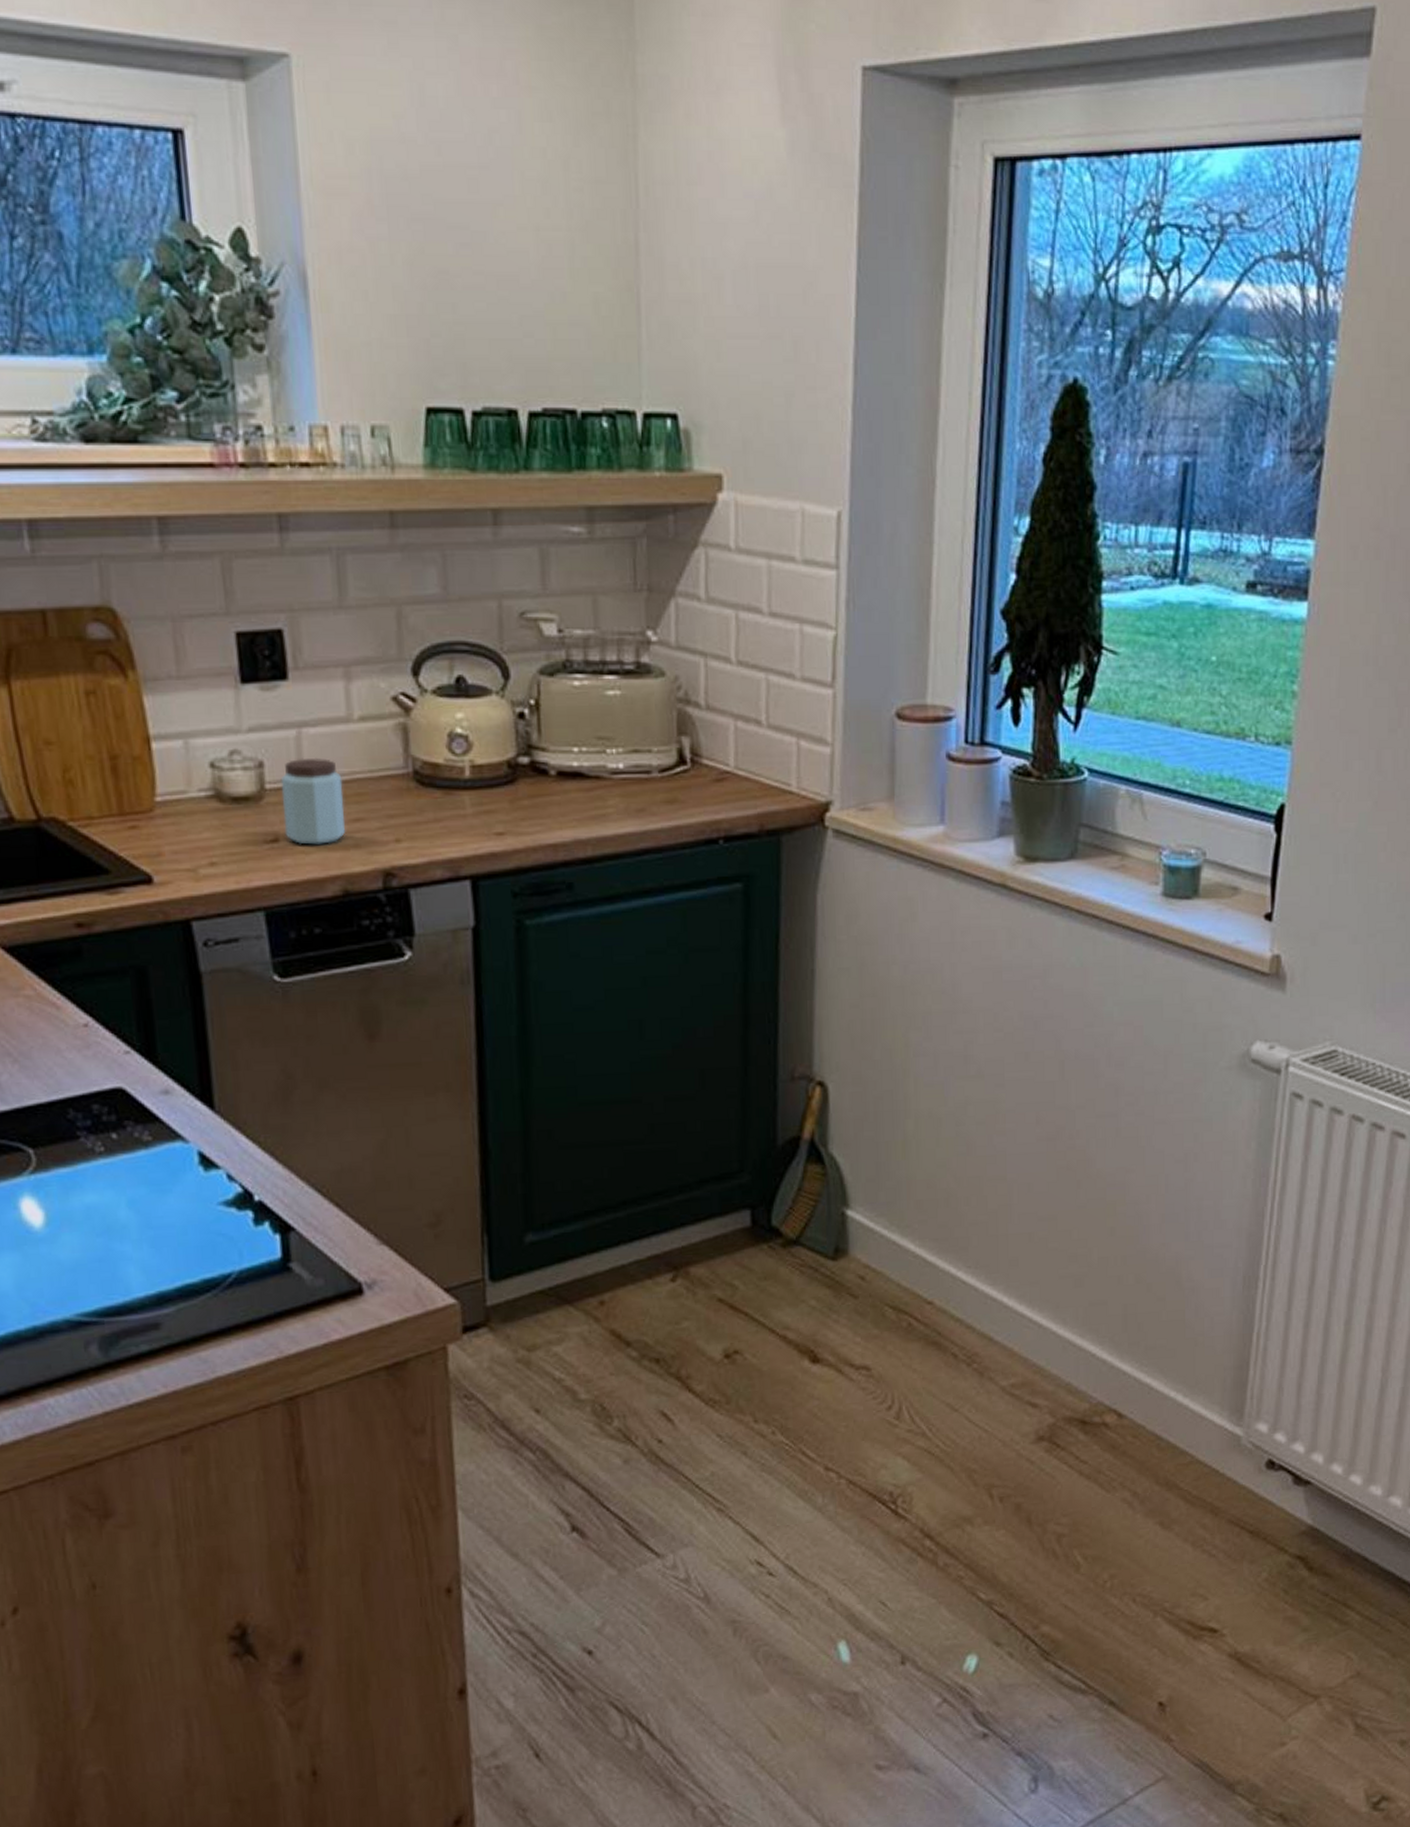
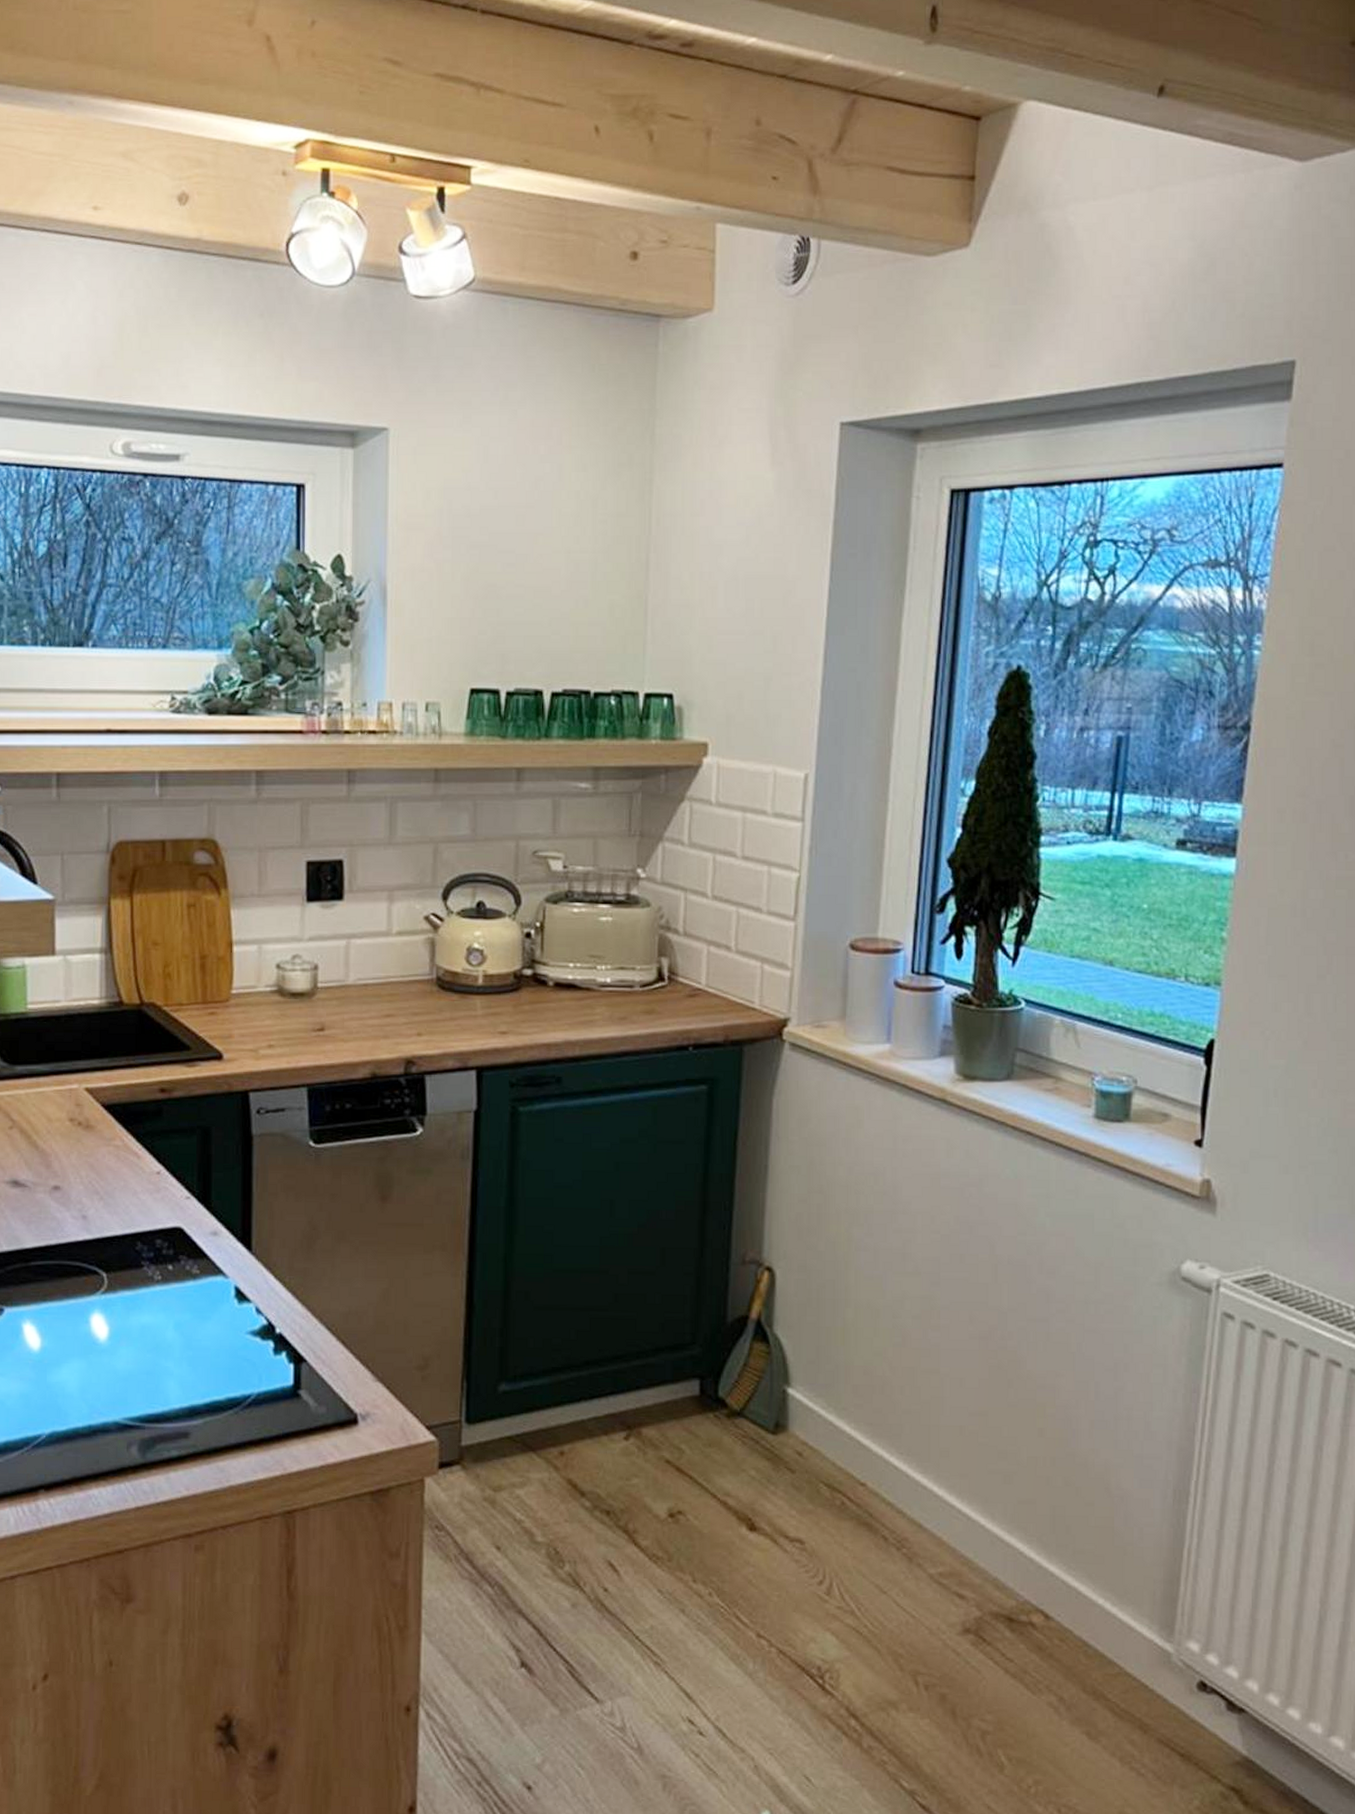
peanut butter: present [280,757,346,845] -> none [329,963,379,1035]

